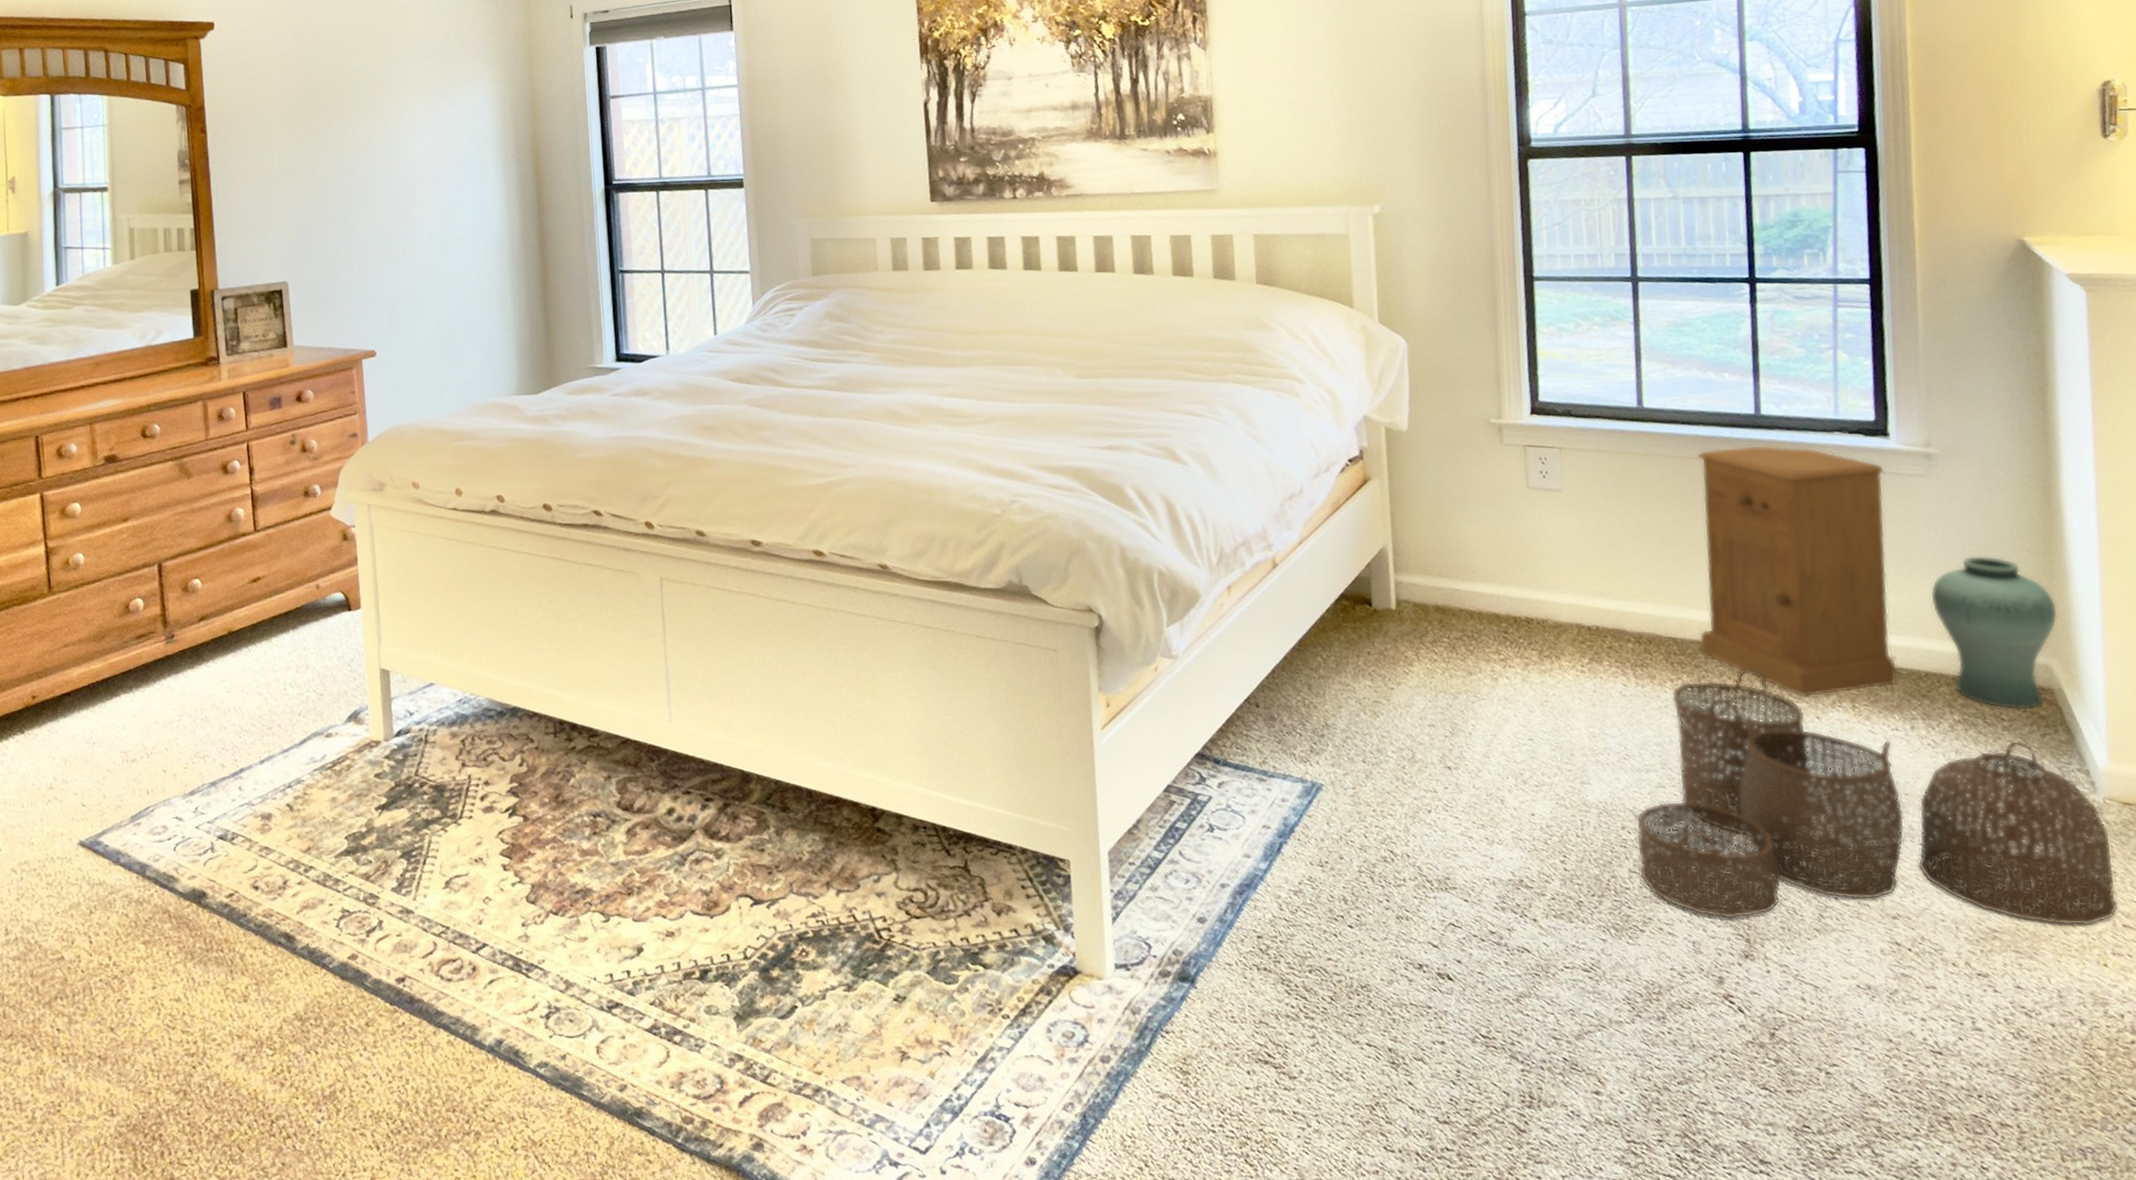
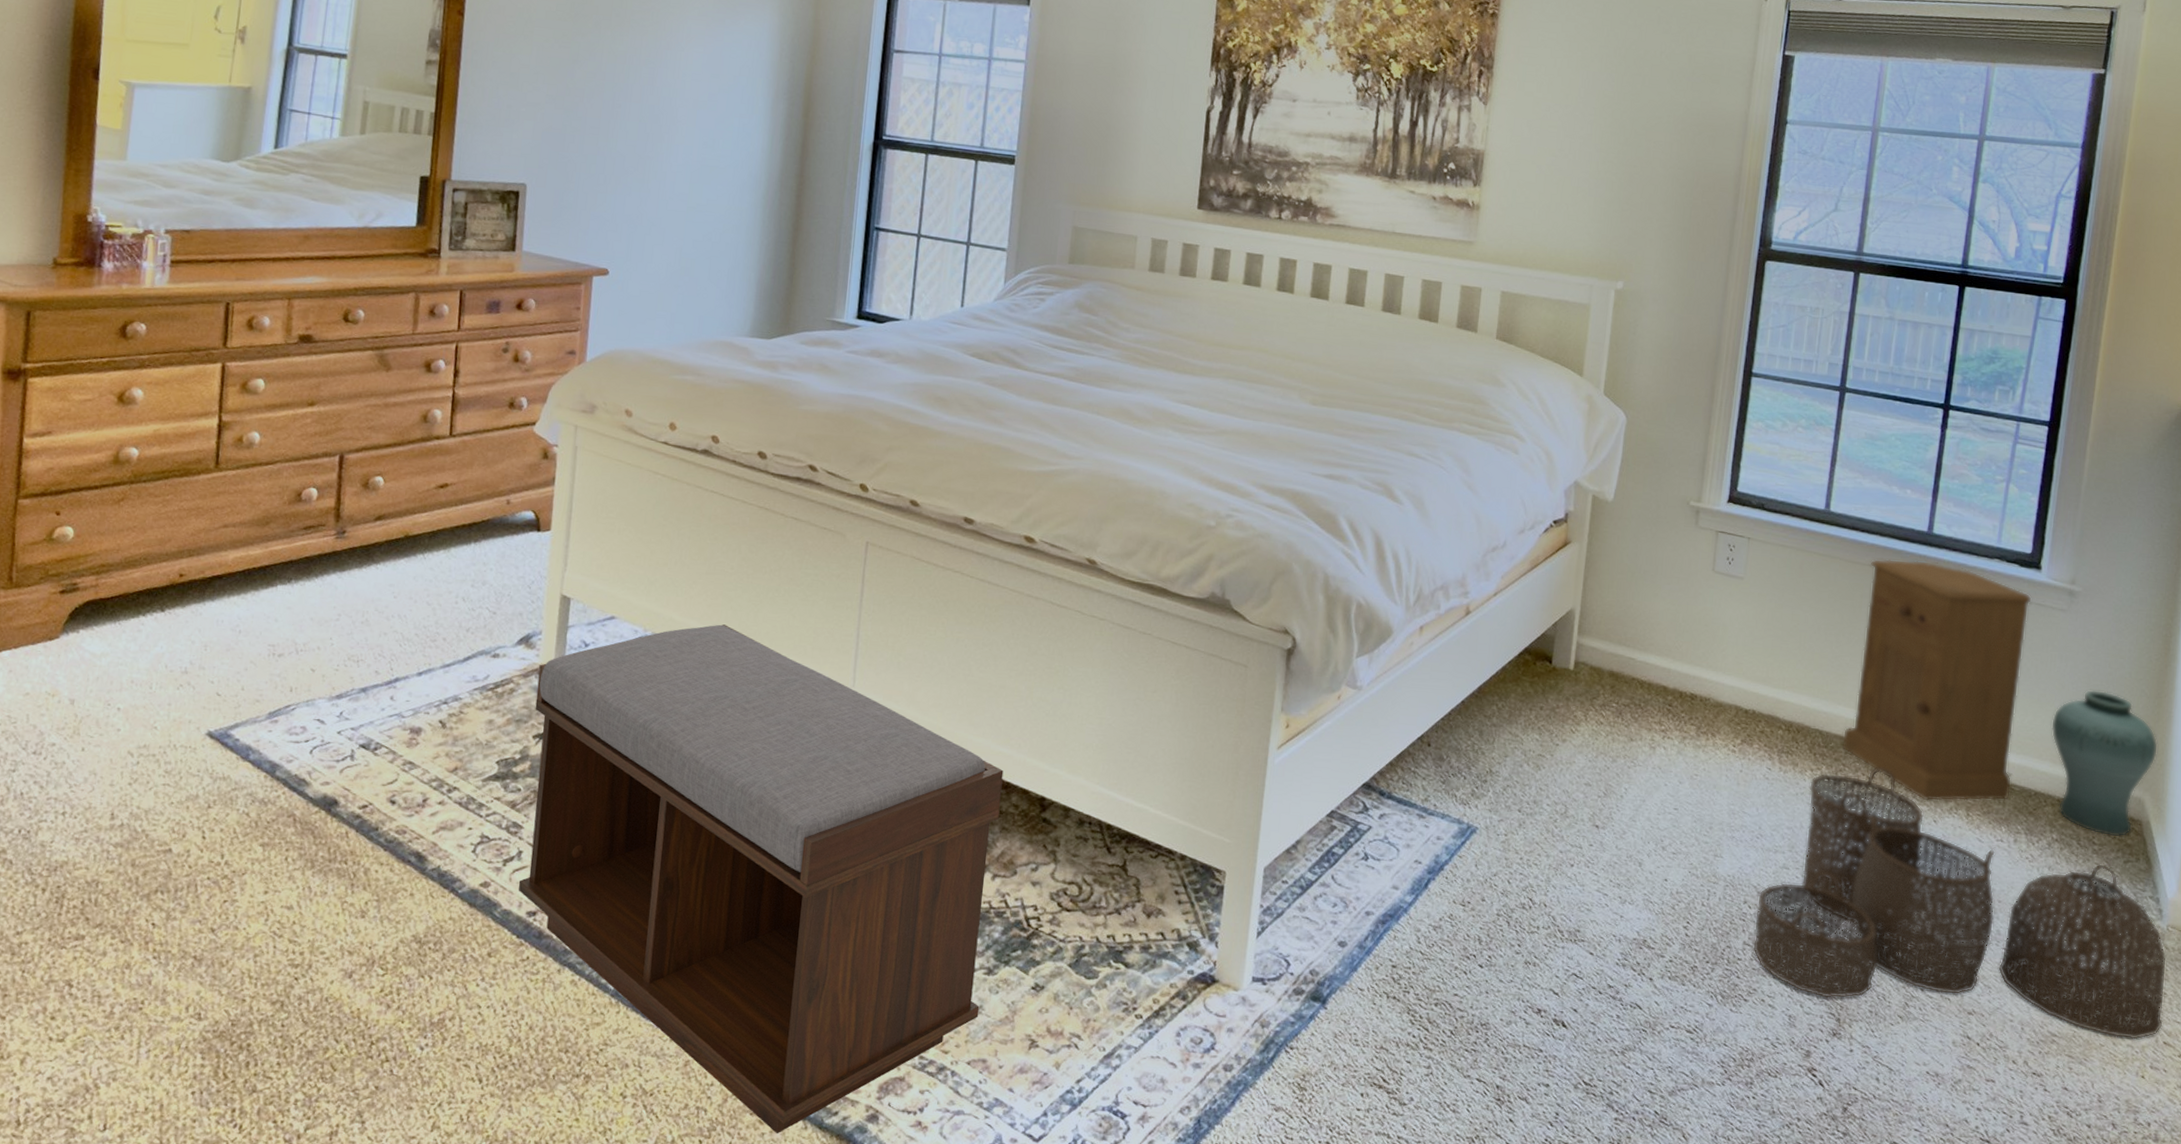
bench: none [371,677,846,1172] -> present [518,624,1004,1134]

